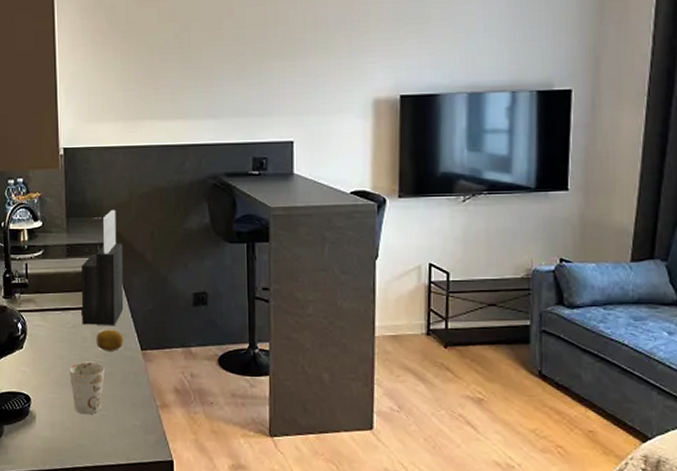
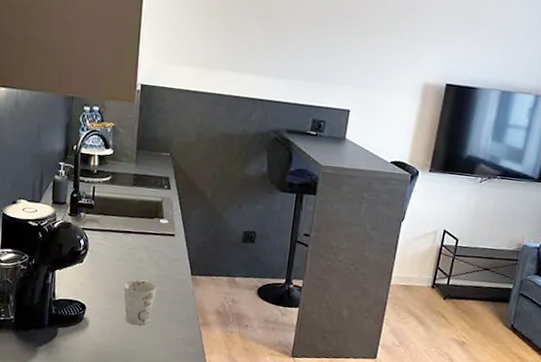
knife block: present [81,209,124,326] -> none [140,148,187,252]
fruit: present [96,329,123,351] -> none [151,253,177,274]

